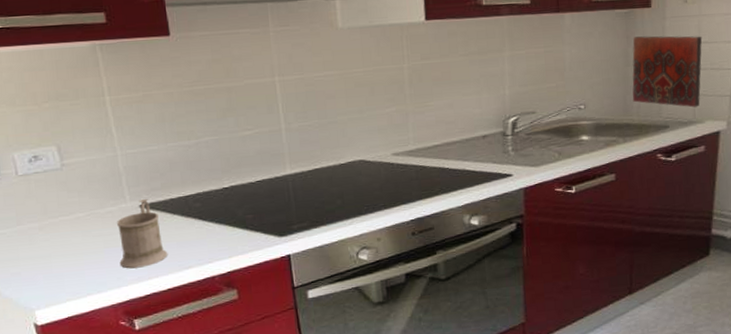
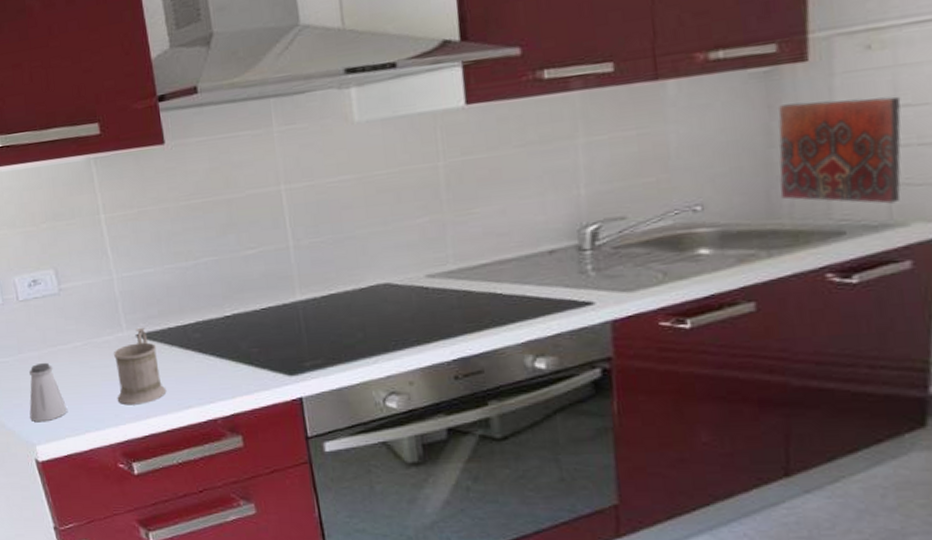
saltshaker: none [28,232,69,289] -> present [28,362,68,423]

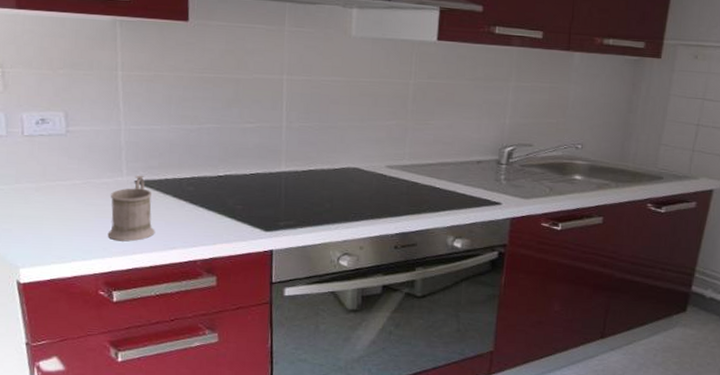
saltshaker: present [28,362,68,423] -> none [18,194,58,248]
decorative tile: present [778,96,901,204] -> none [630,85,708,163]

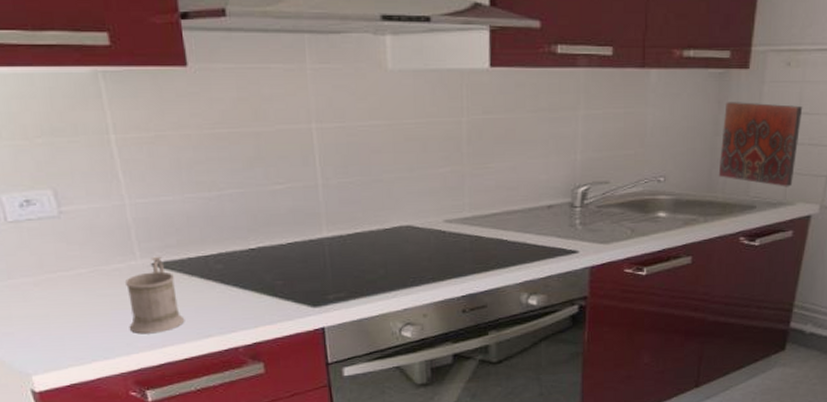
decorative tile: none [630,85,708,163] -> present [718,102,803,187]

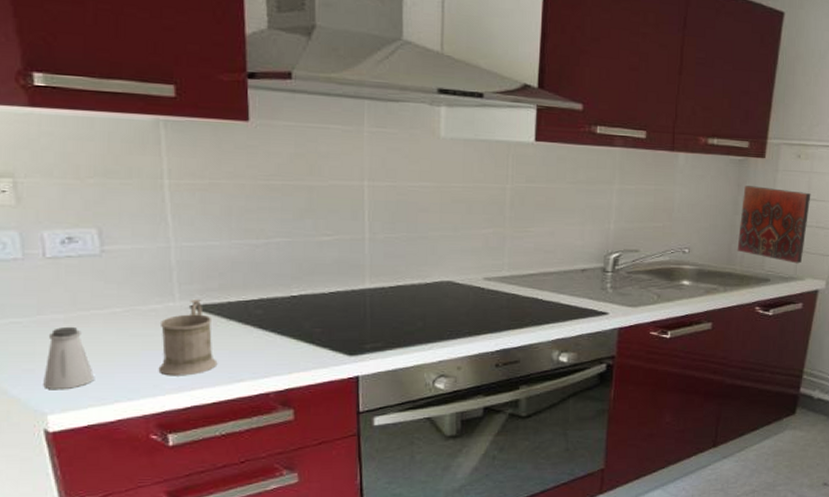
saltshaker: none [21,289,71,352] -> present [43,326,95,390]

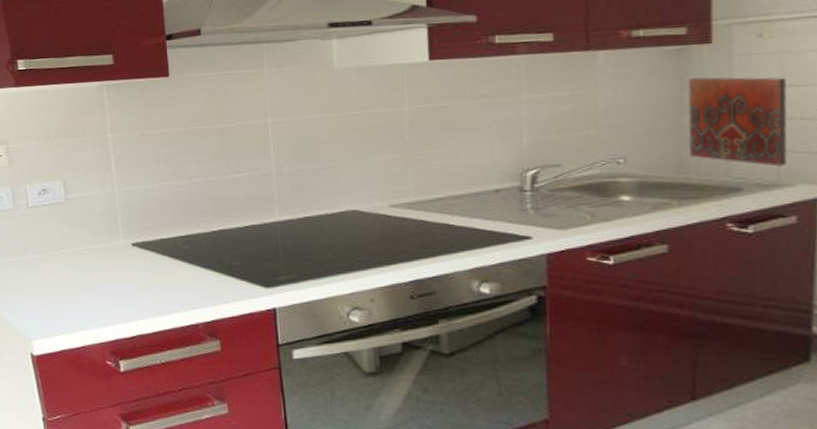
saltshaker: present [43,326,95,390] -> none [29,264,65,319]
mug: present [158,298,218,376] -> none [110,237,155,307]

